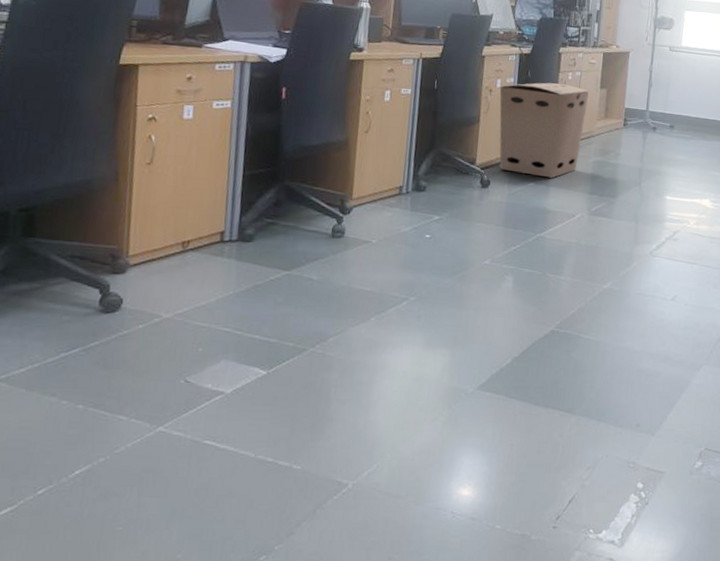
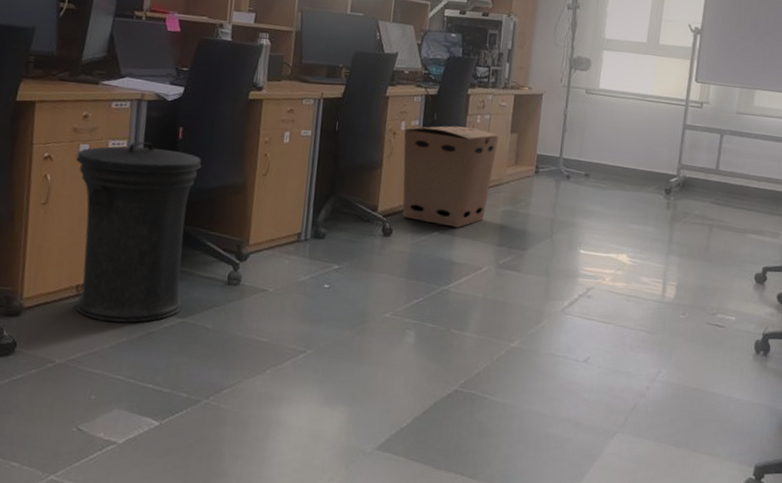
trash can: none [180,101,305,277] -> present [75,141,202,323]

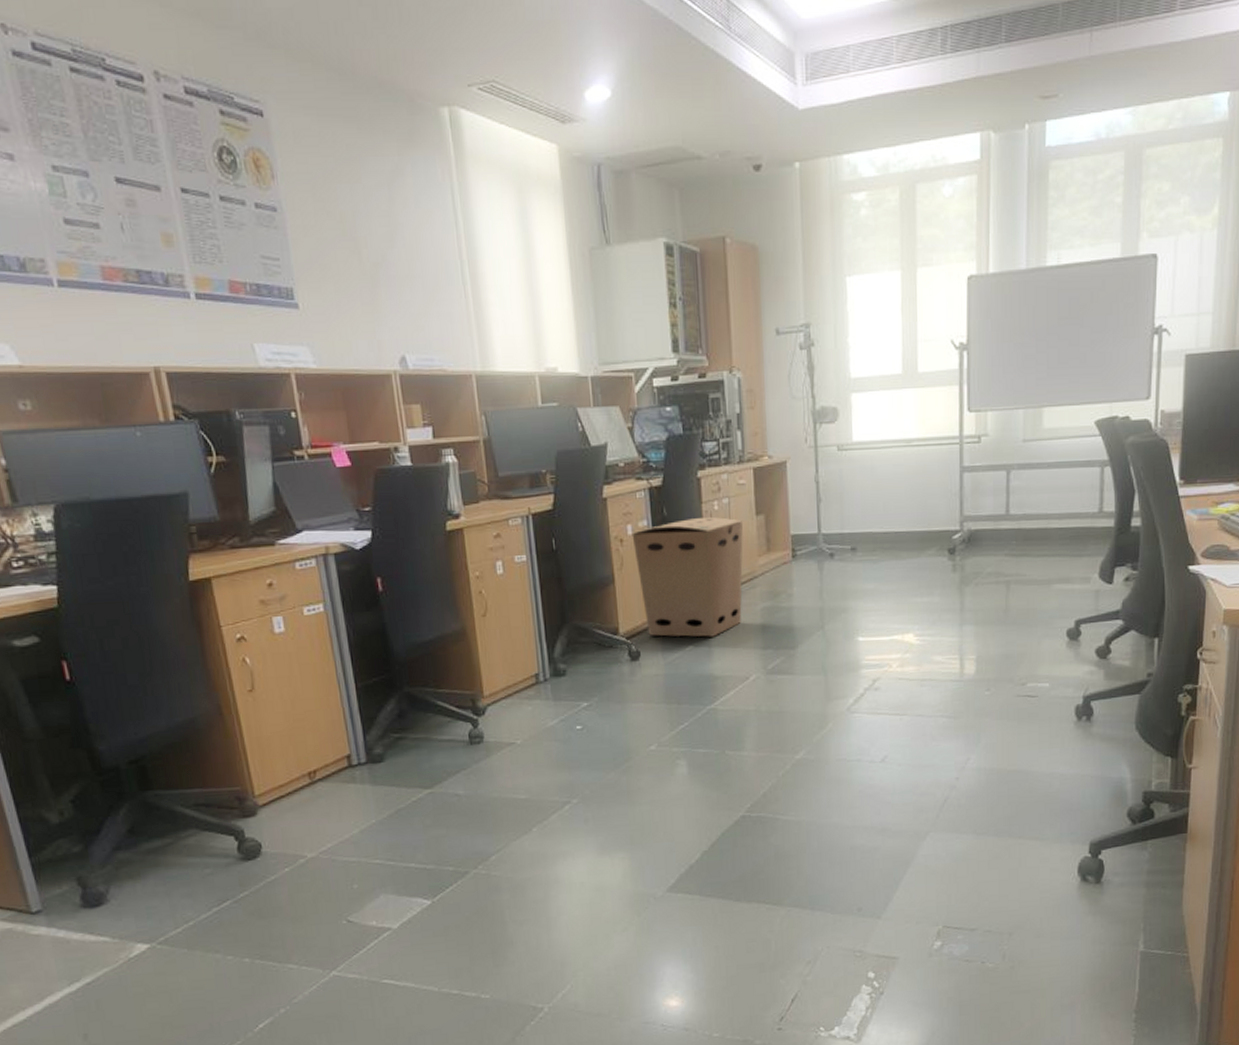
trash can: present [75,141,202,323] -> none [271,601,427,806]

